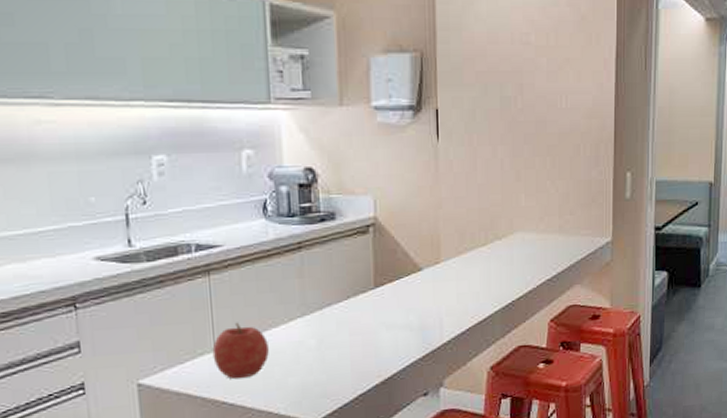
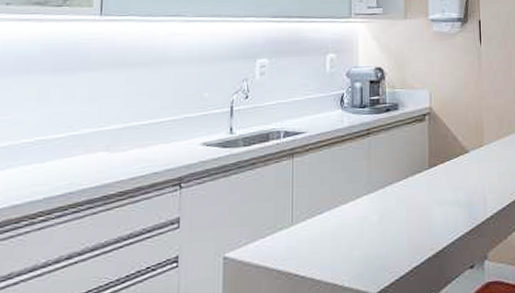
fruit: present [212,322,269,380] -> none [290,199,338,253]

